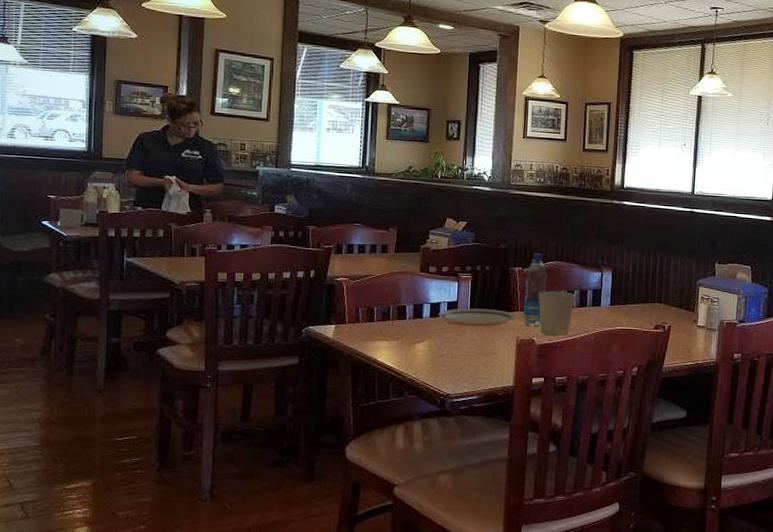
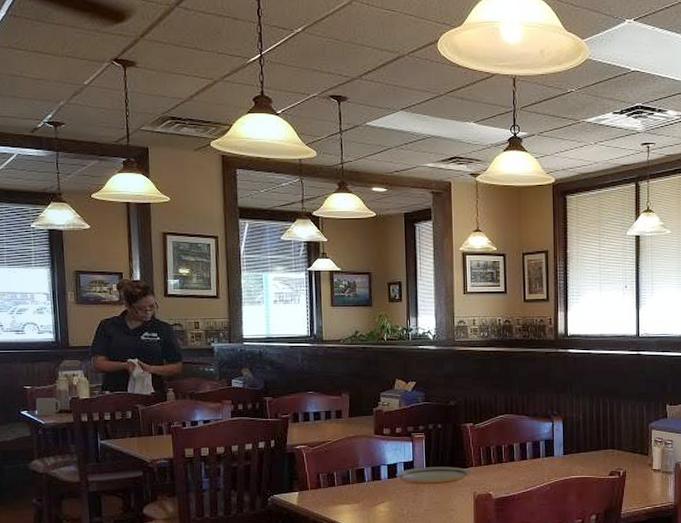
bottle: present [523,253,548,327] -> none [477,408,499,481]
dixie cup: present [538,290,575,336] -> none [491,444,528,489]

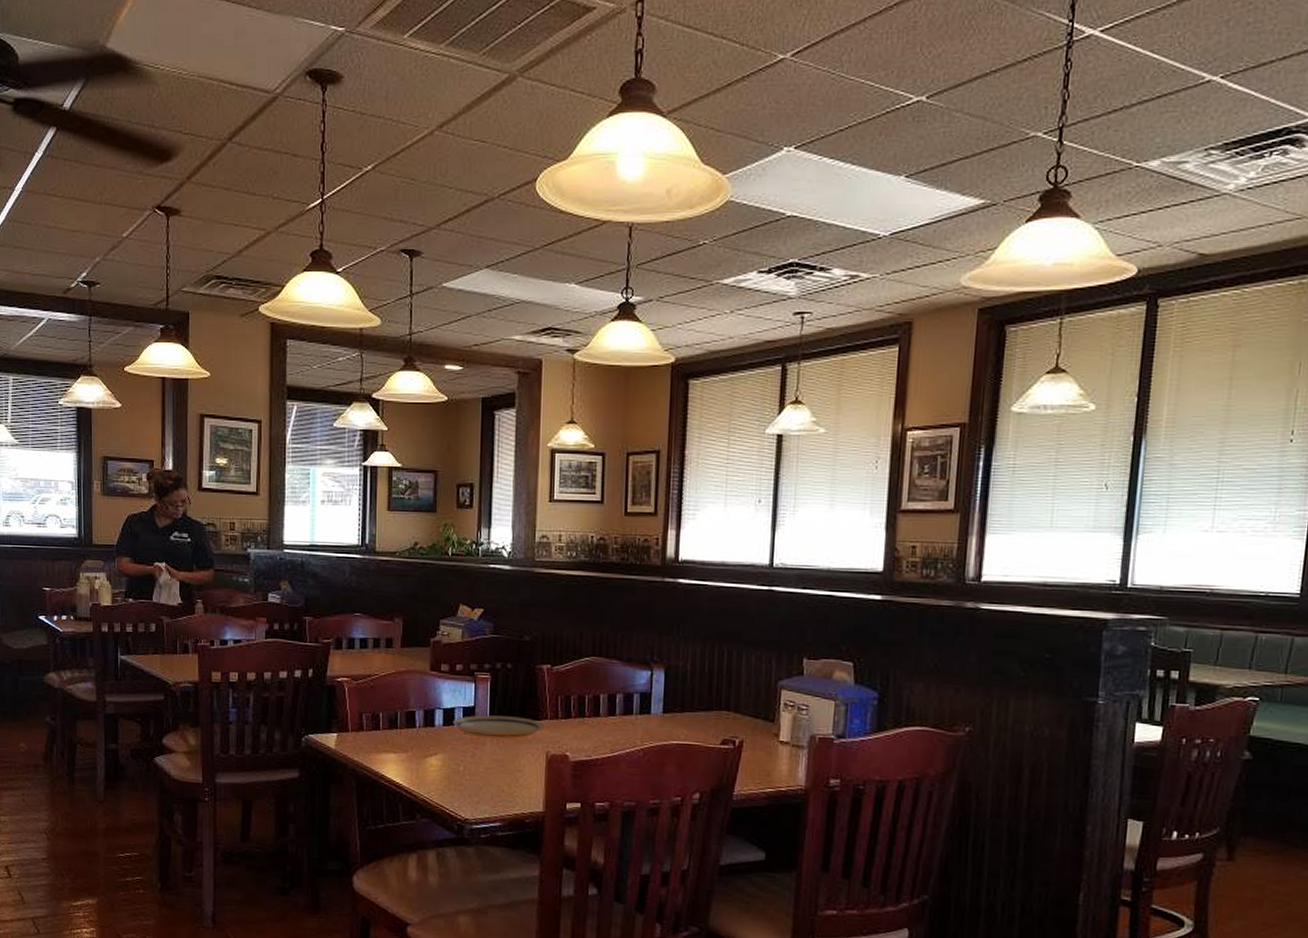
mug: present [35,398,62,416] -> none [54,602,81,624]

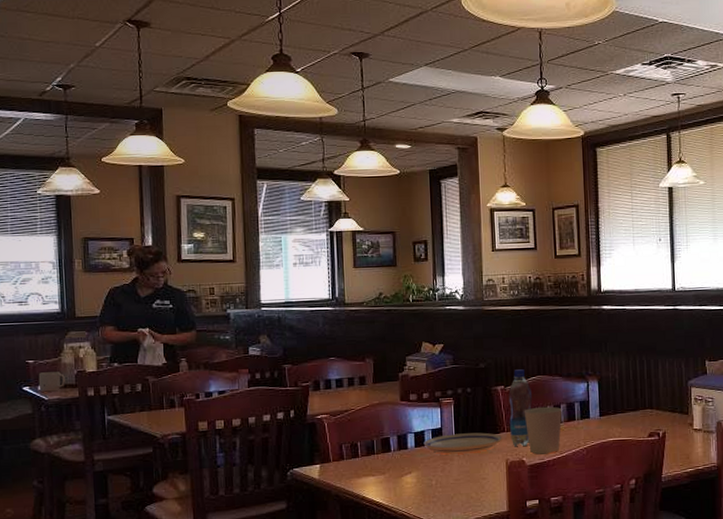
mug: none [54,602,81,624] -> present [38,372,66,392]
bottle: none [553,647,583,740] -> present [508,369,532,447]
dixie cup: none [572,694,618,751] -> present [524,406,562,455]

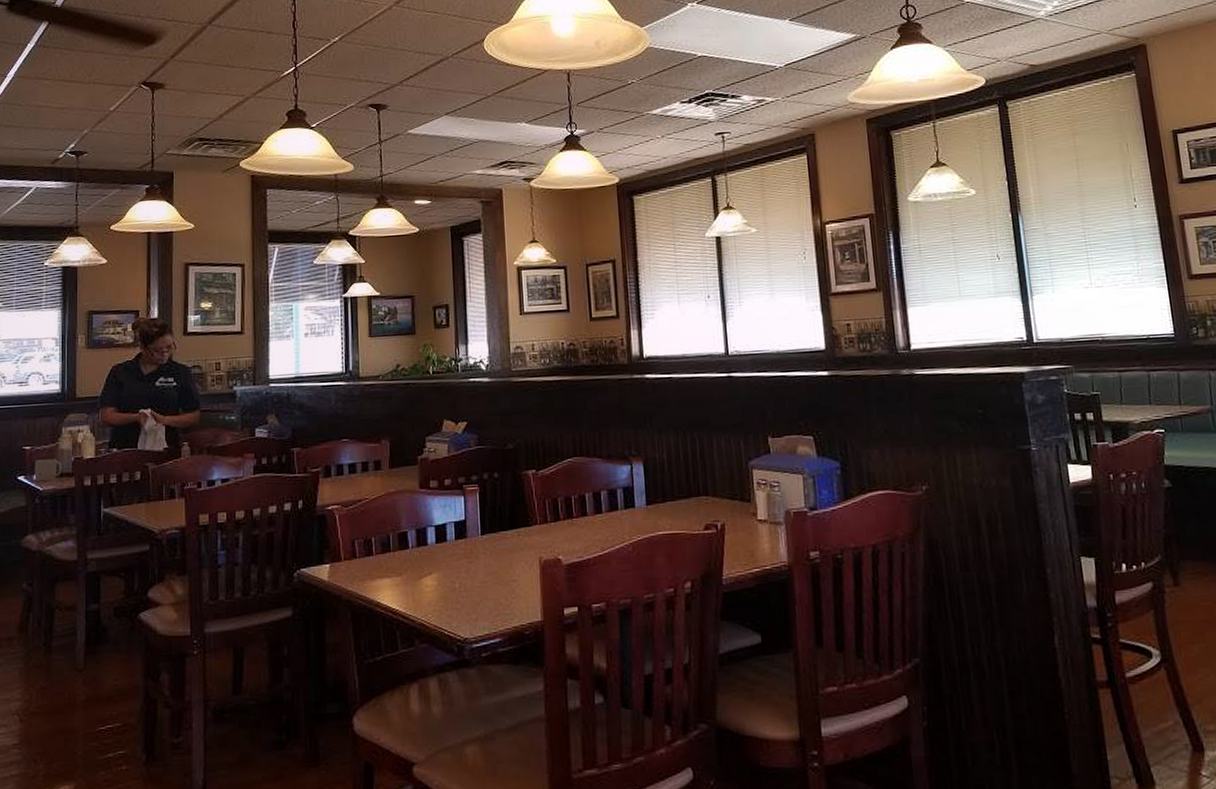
plate: present [423,432,502,455] -> none [445,525,534,552]
bottle: present [508,369,532,447] -> none [541,450,568,542]
dixie cup: present [524,406,562,455] -> none [559,493,603,552]

